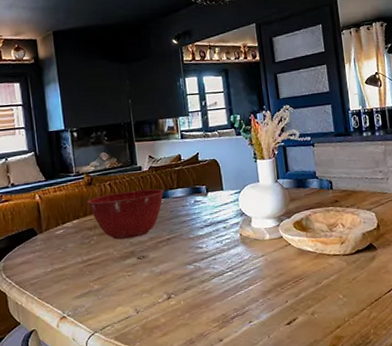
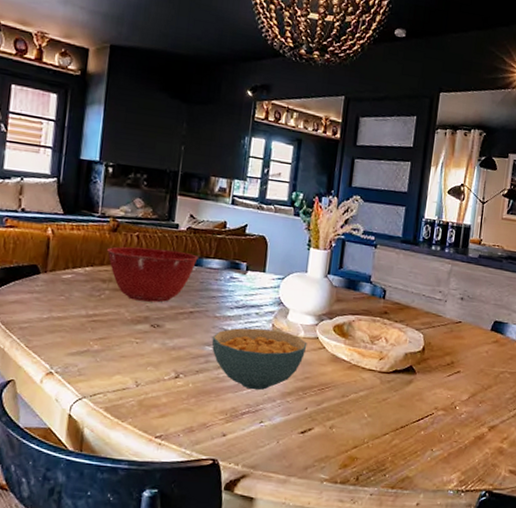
cereal bowl: none [191,238,275,295] -> present [211,327,308,391]

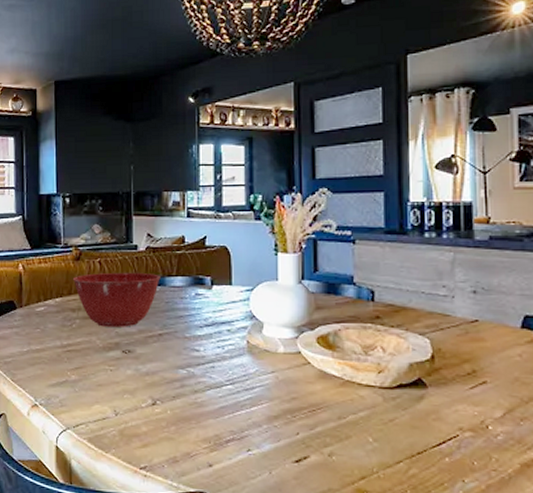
cereal bowl: present [211,327,308,391] -> none [185,347,289,415]

